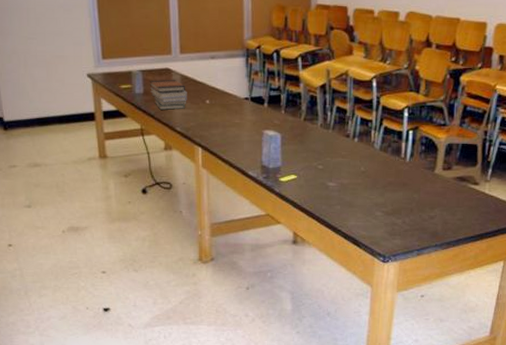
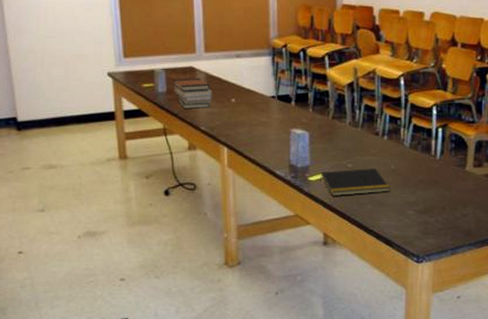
notepad: none [290,170,360,196] -> present [319,168,390,196]

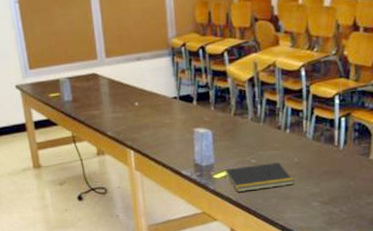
book stack: present [172,78,212,109] -> none [77,85,116,116]

